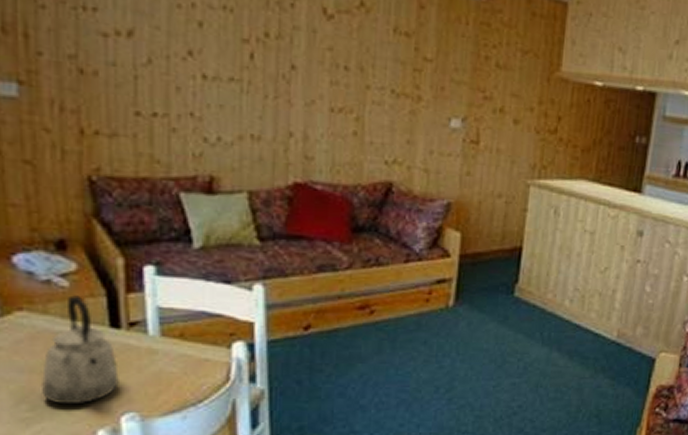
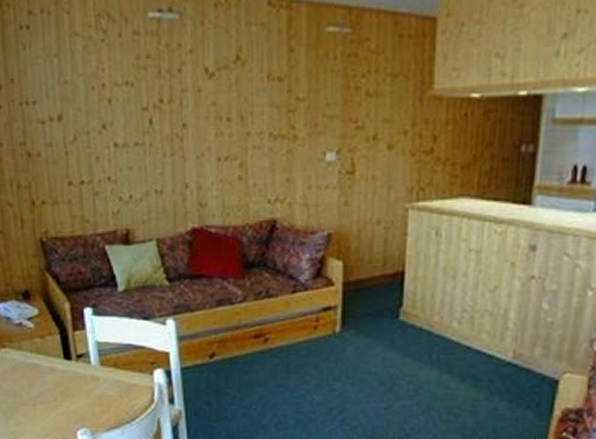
kettle: present [40,295,119,405] -> none [21,334,74,421]

